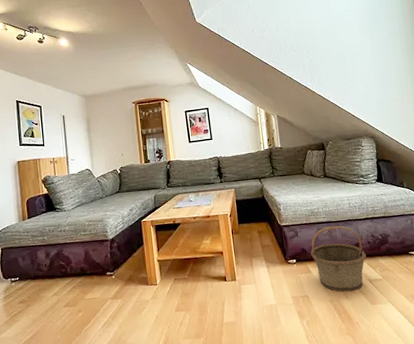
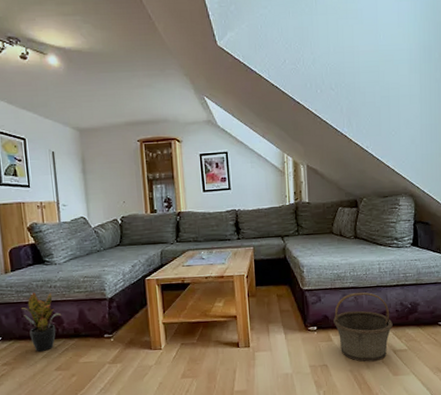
potted plant: none [35,236,70,291] -> present [20,292,62,353]

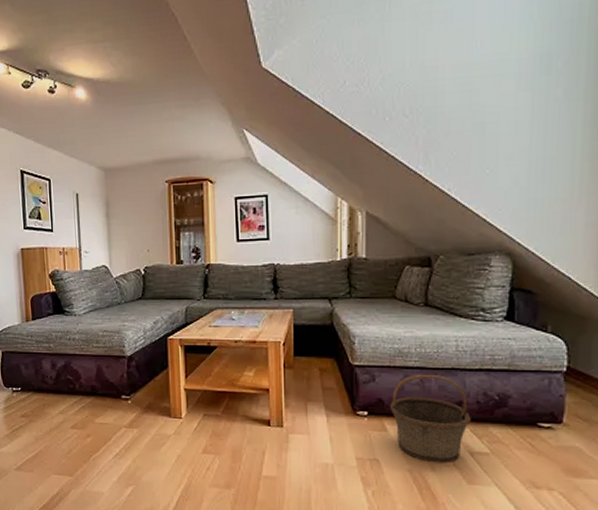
potted plant: present [20,292,62,353] -> none [39,343,80,408]

